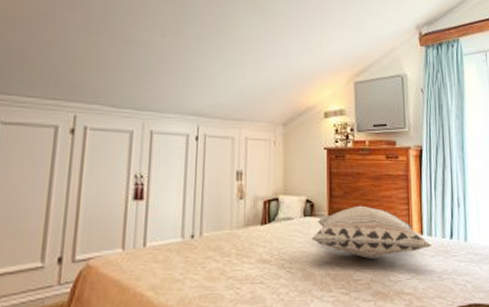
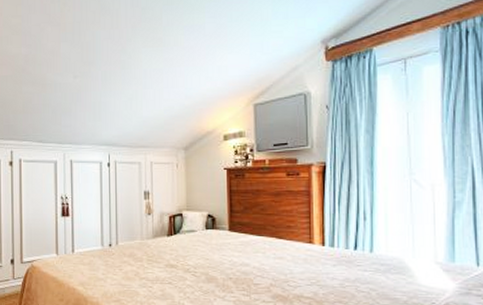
decorative pillow: present [311,205,431,259] -> none [213,219,333,266]

